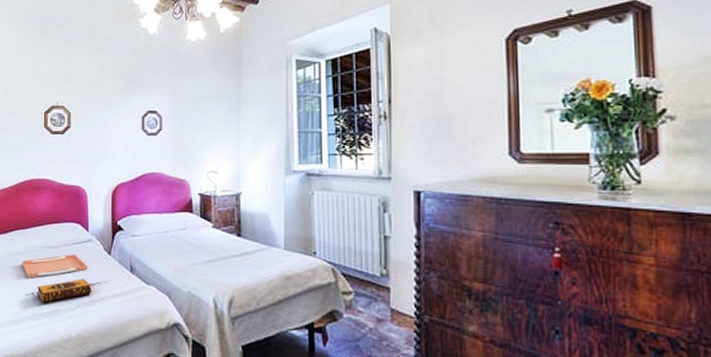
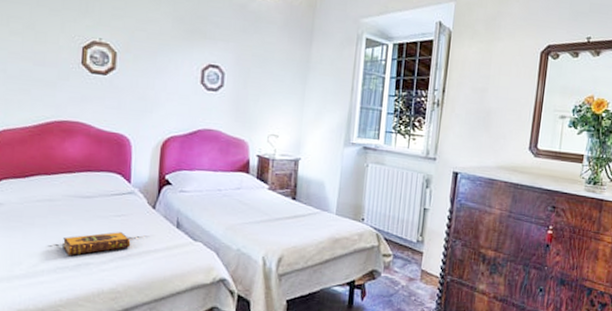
serving tray: present [21,254,87,278] -> none [43,206,127,229]

